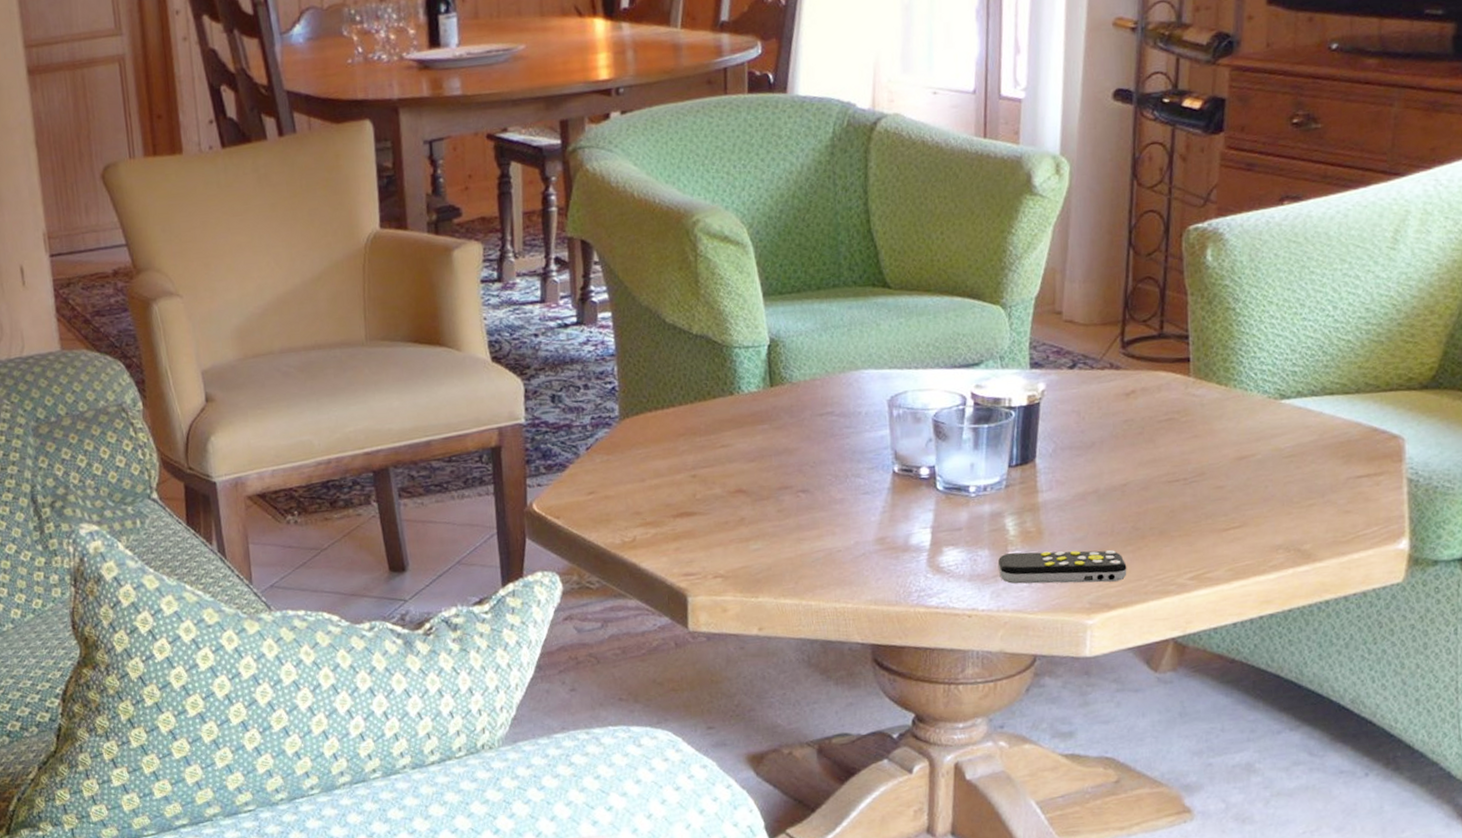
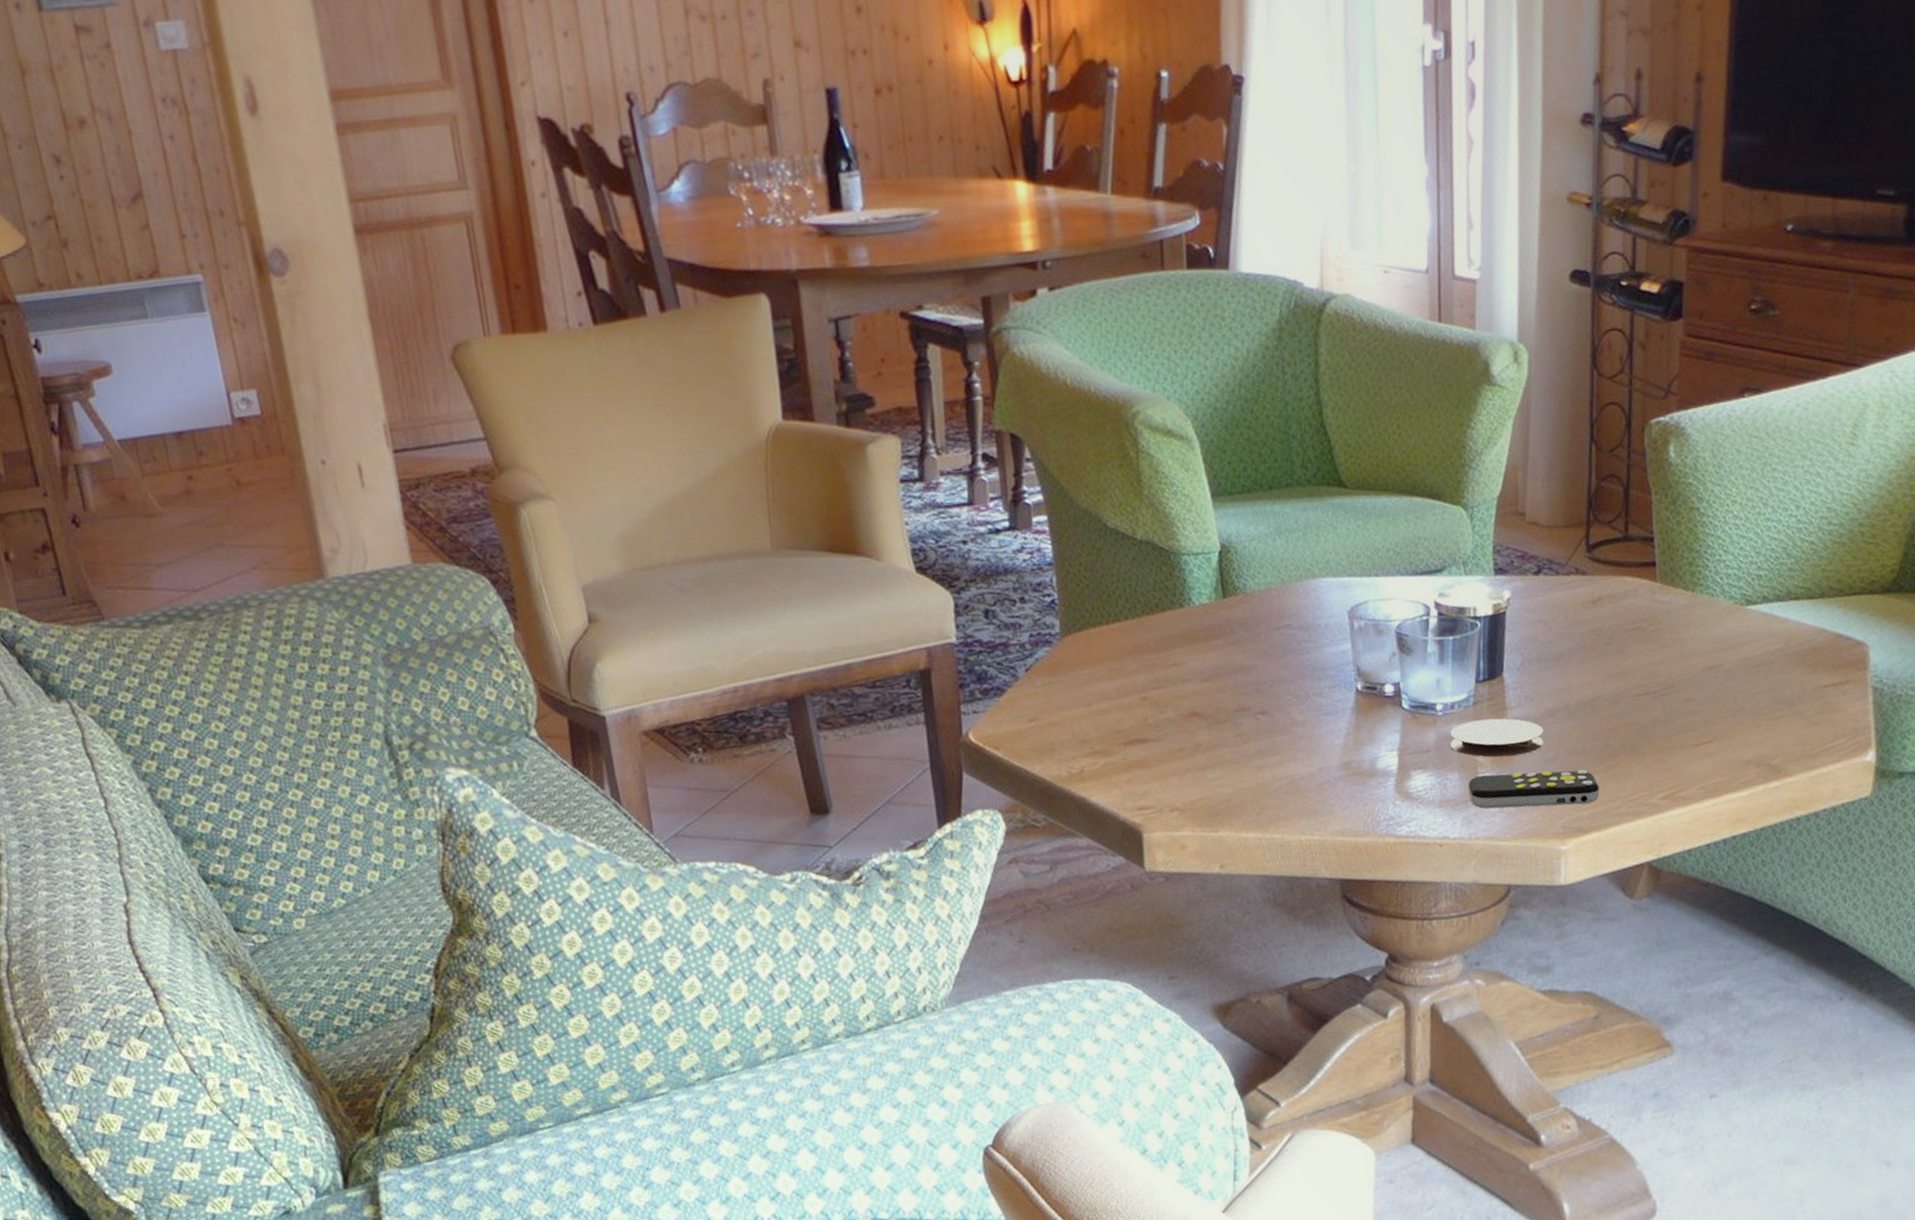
coaster: none [981,500,1073,537] -> present [1449,718,1544,758]

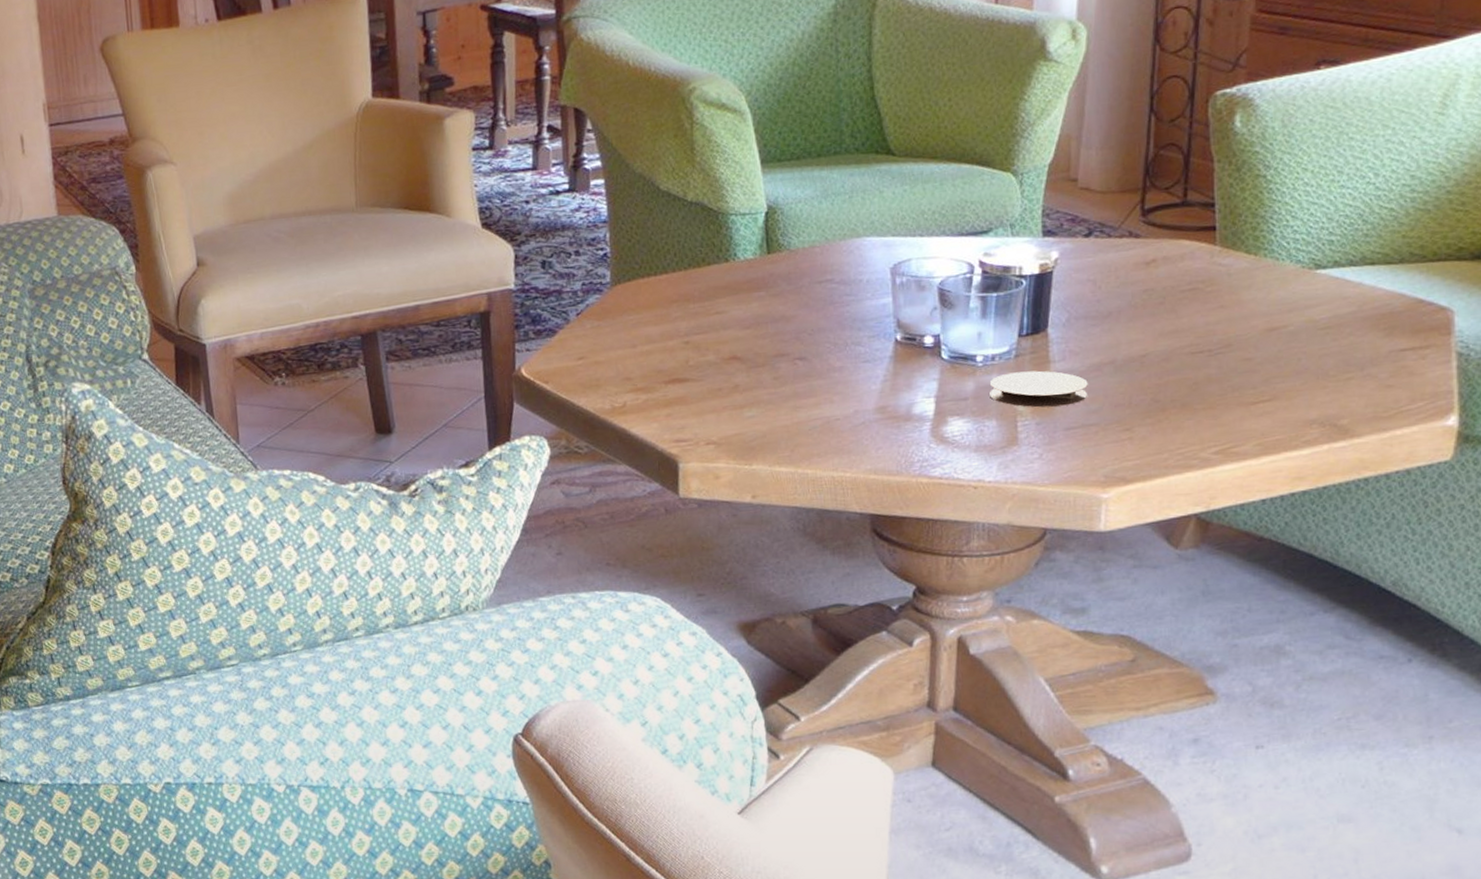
remote control: present [1468,770,1600,809] -> none [1006,422,1146,456]

